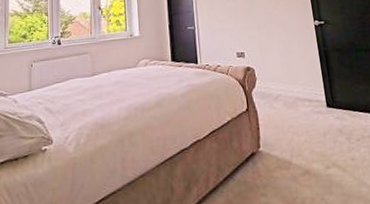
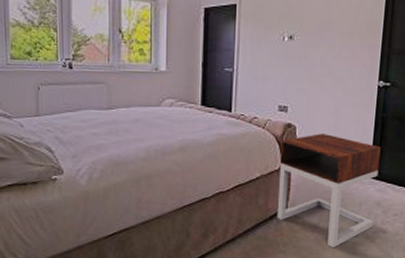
nightstand: none [244,72,342,184] -> present [276,134,381,249]

